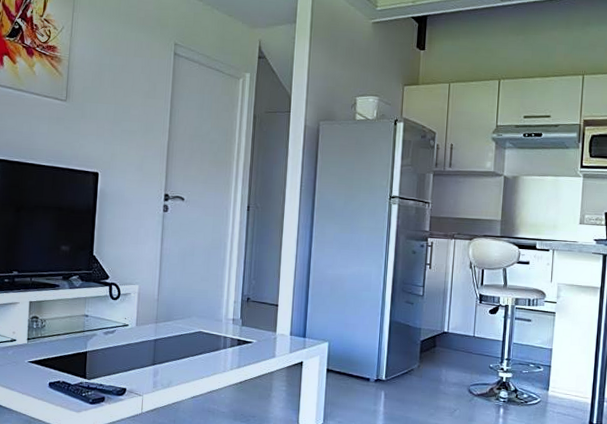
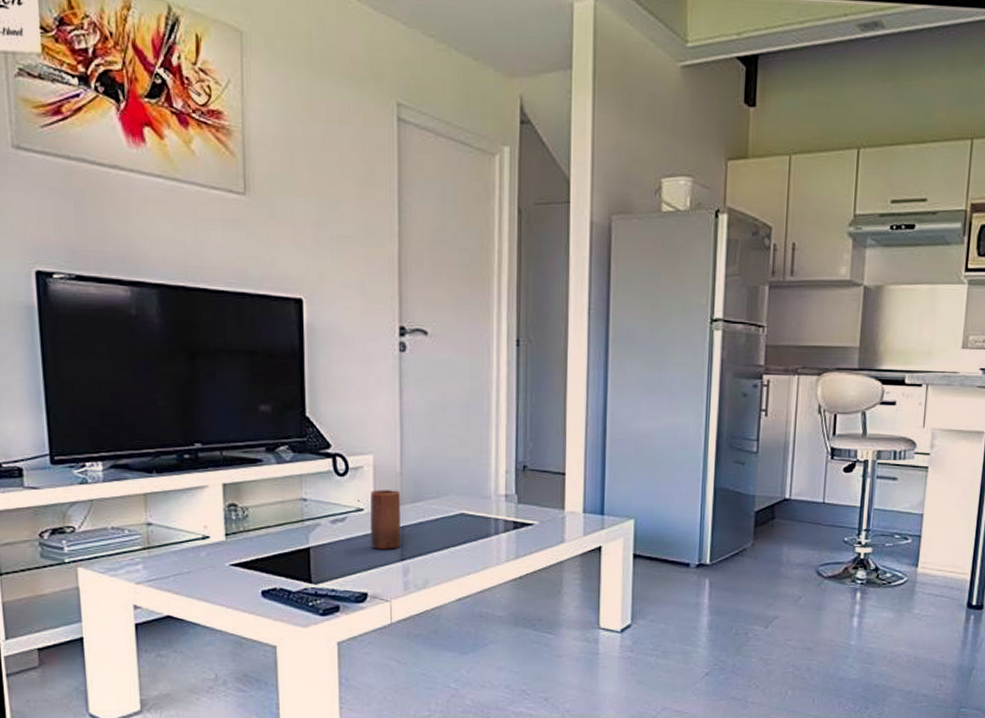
candle: none [132,311,156,356] -> present [370,490,400,550]

